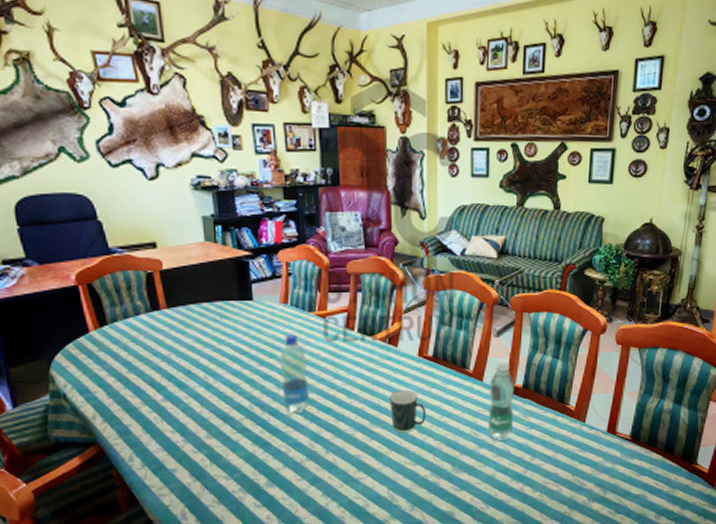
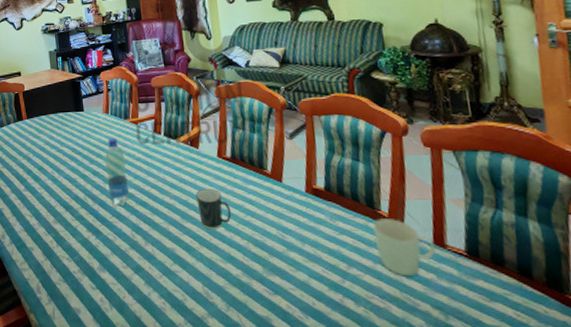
bottle: present [488,357,515,440] -> none [289,159,321,245]
mug: none [559,412,608,462] -> present [373,219,436,277]

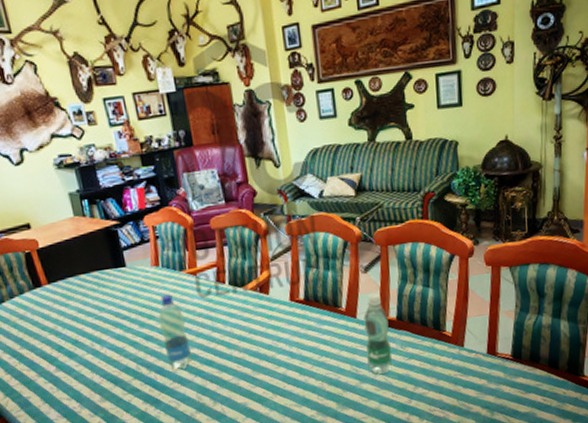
mug: present [196,188,232,230] -> none [268,334,306,378]
bottle: none [289,159,321,245] -> present [363,292,392,374]
mug: present [373,219,436,277] -> none [438,337,488,387]

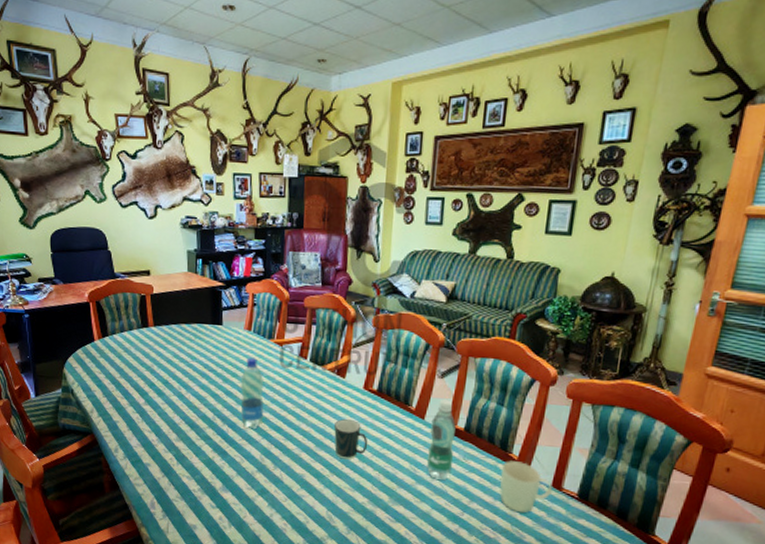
mug: none [268,334,306,378] -> present [334,418,368,460]
mug: none [438,337,488,387] -> present [499,461,552,513]

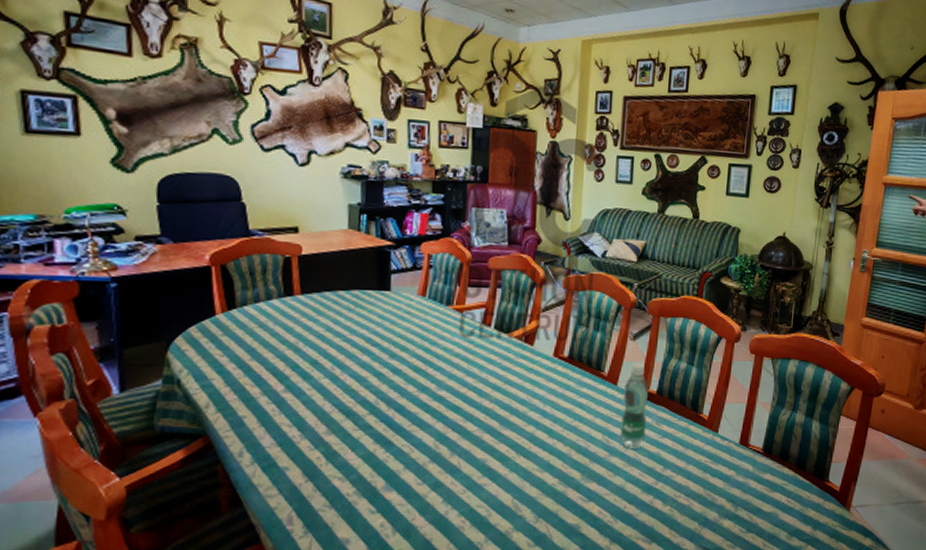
bottle: present [241,357,263,430] -> none [411,327,439,412]
mug: present [334,418,368,460] -> none [521,390,559,437]
mug: present [499,461,552,513] -> none [691,421,740,475]

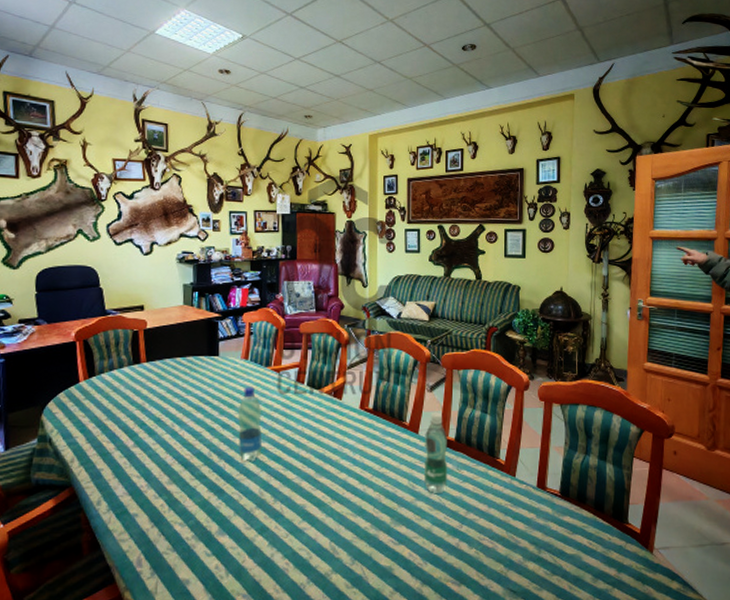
bottle: none [411,327,439,412] -> present [238,387,262,462]

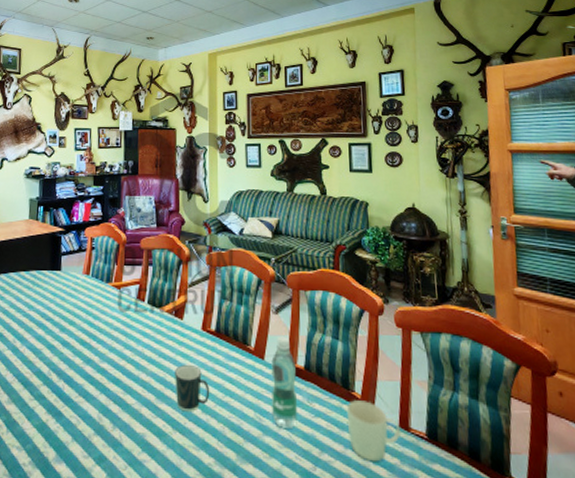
bottle: present [238,387,262,462] -> none [78,303,101,384]
mug: none [334,440,367,483] -> present [175,364,210,412]
mug: none [491,466,538,518] -> present [346,400,401,462]

